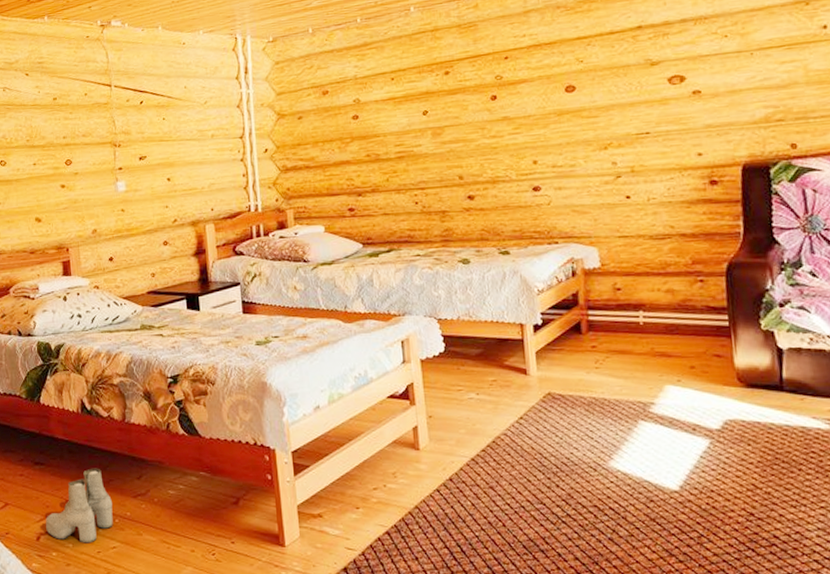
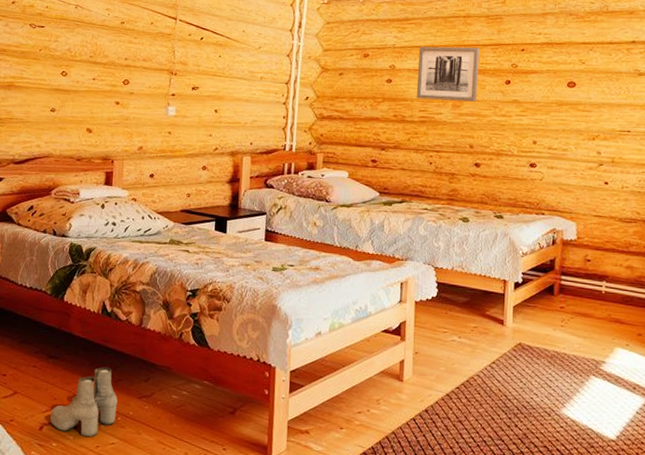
wall art: none [385,63,460,132] -> present [416,46,480,102]

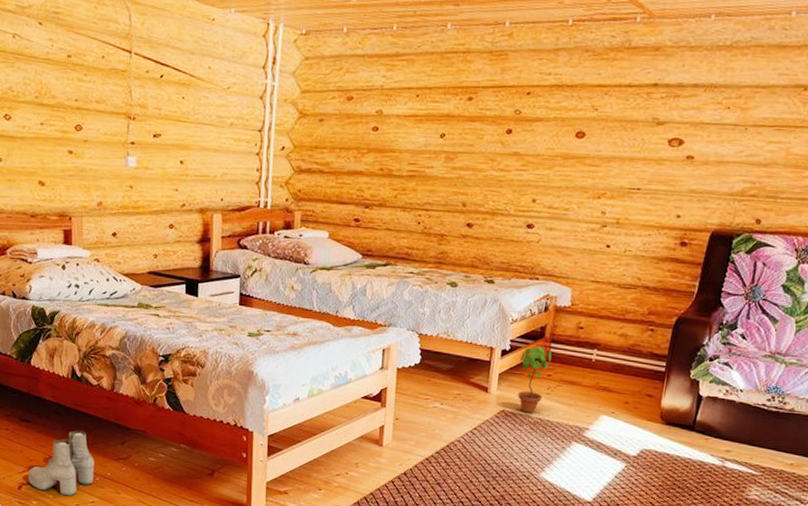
wall art: present [416,46,480,102] -> none [405,88,480,154]
potted plant: none [533,279,563,346] -> present [518,347,552,413]

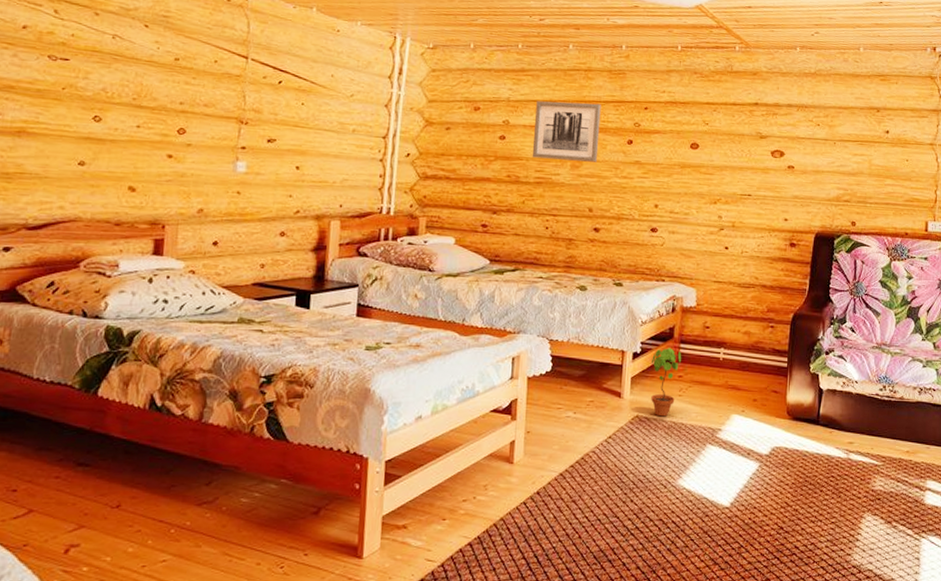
boots: present [28,430,94,496] -> none [79,471,170,557]
wall art: none [405,88,480,154] -> present [532,101,601,162]

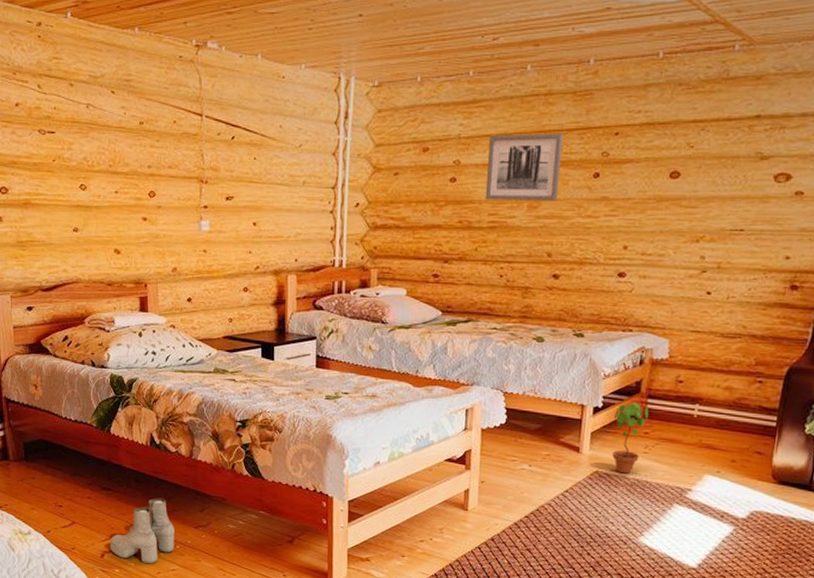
boots: none [79,471,170,557] -> present [110,498,174,564]

